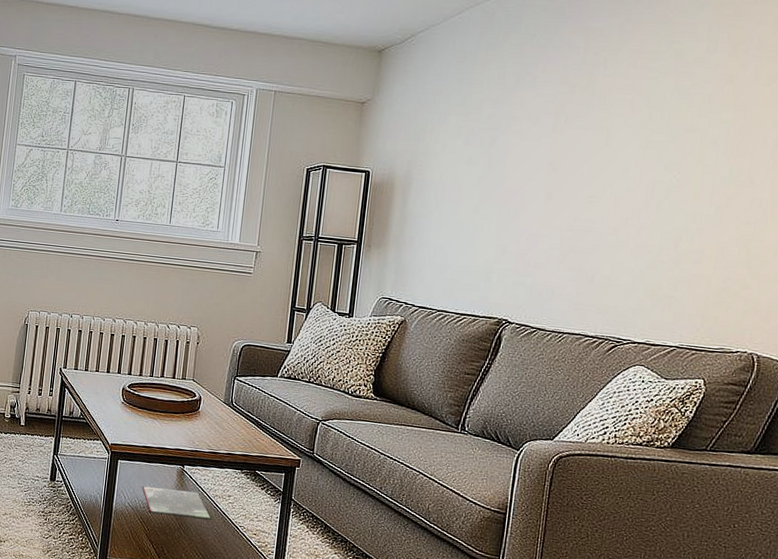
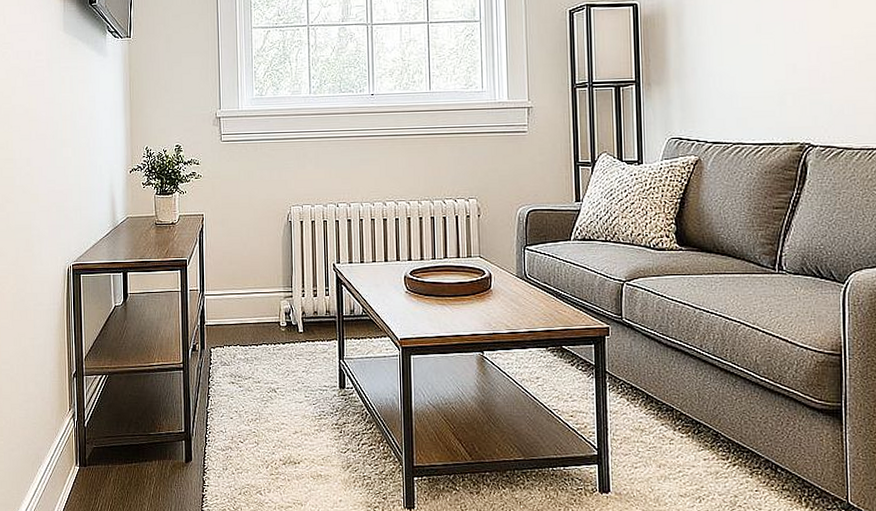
magazine: present [142,486,211,520] -> none [442,378,520,409]

